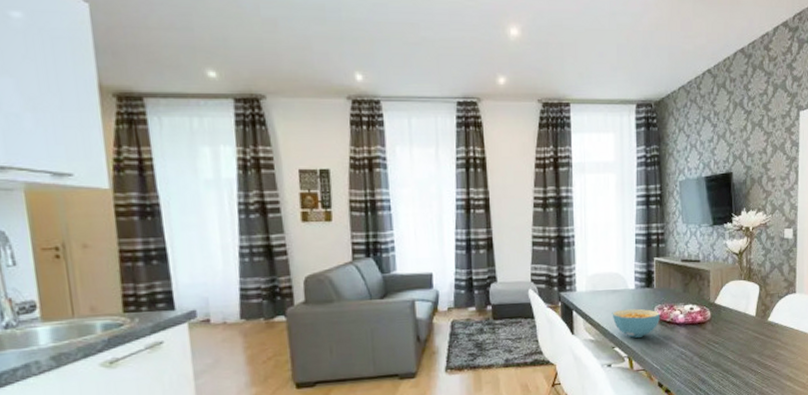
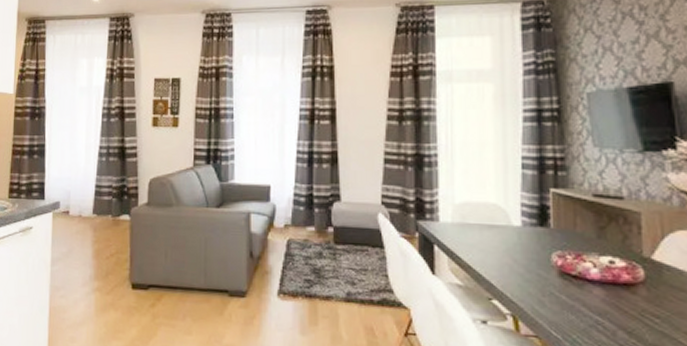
cereal bowl: present [612,308,661,338] -> none [488,251,562,291]

